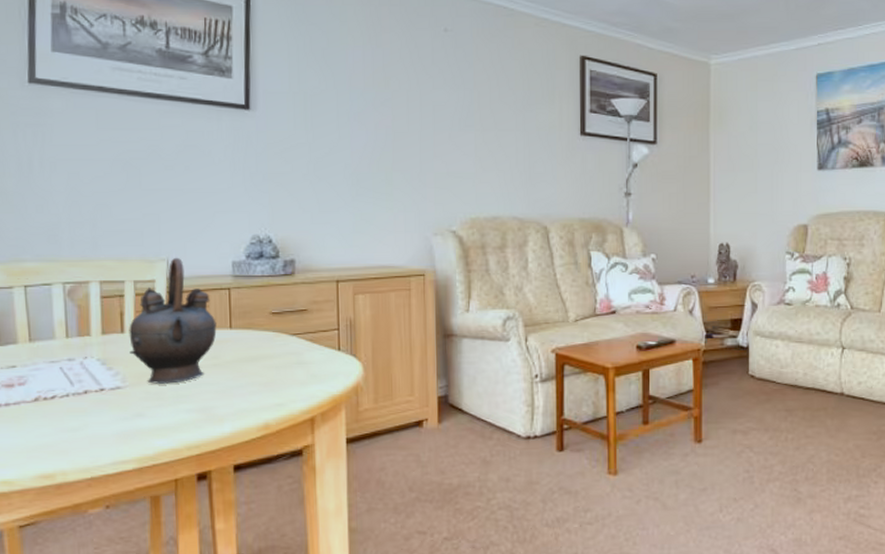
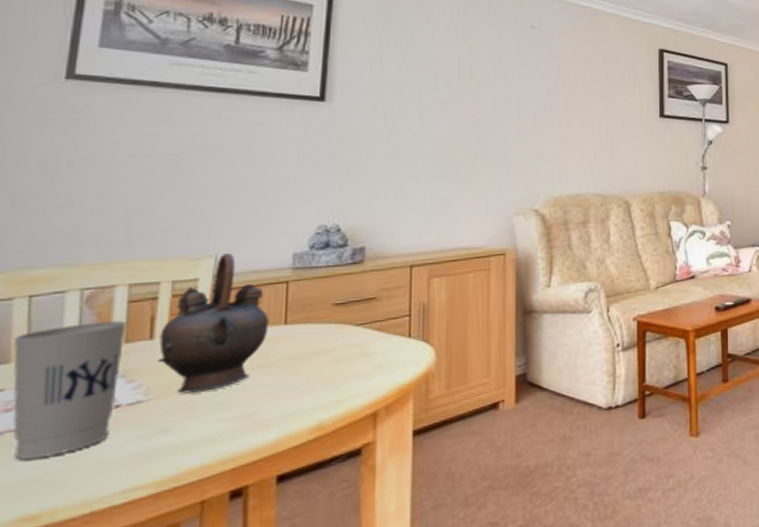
cup: none [17,312,102,427] -> present [13,320,127,460]

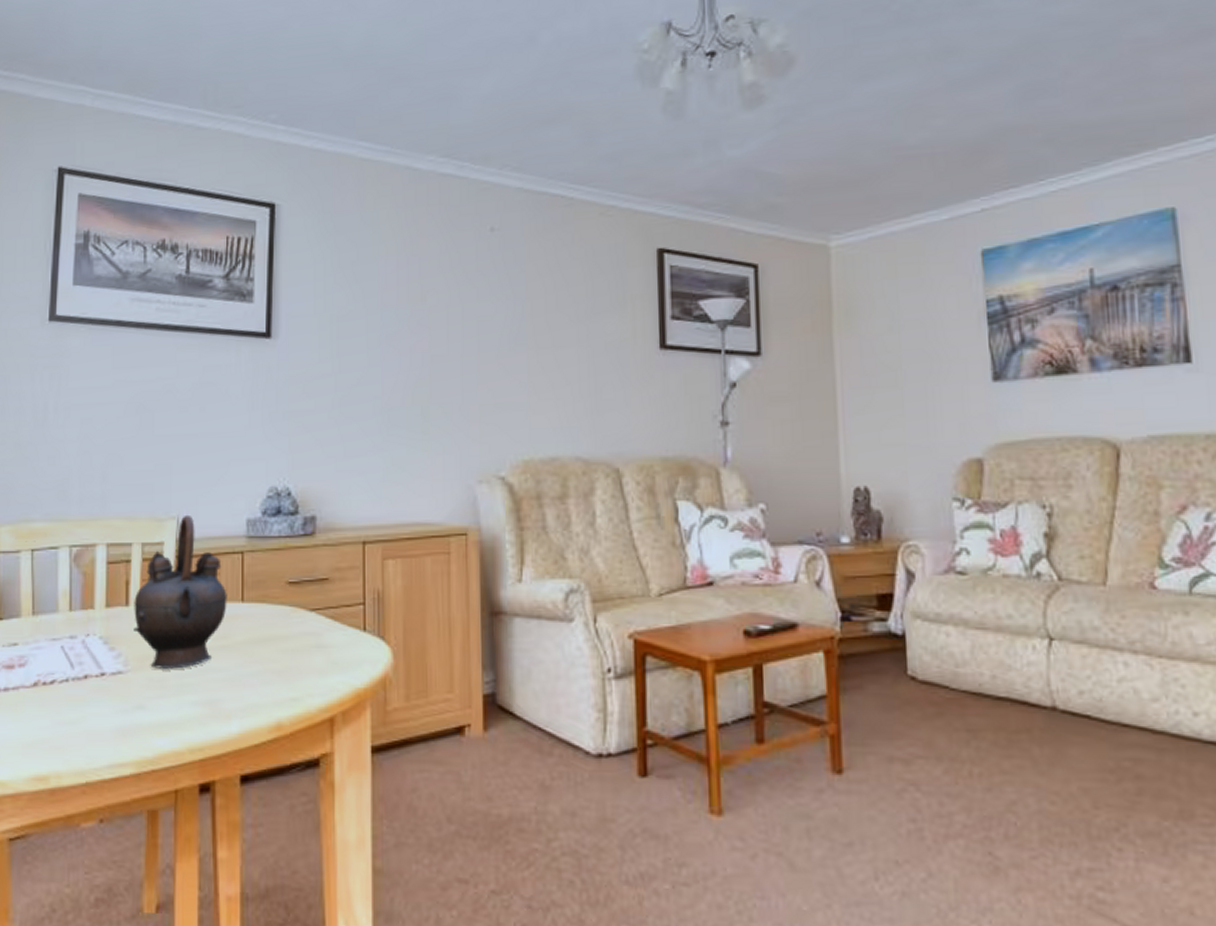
cup: present [13,320,127,460] -> none [22,581,107,718]

